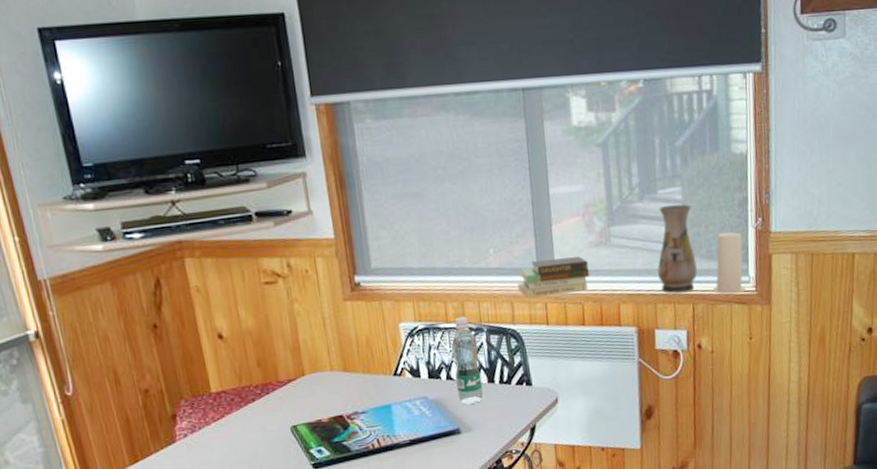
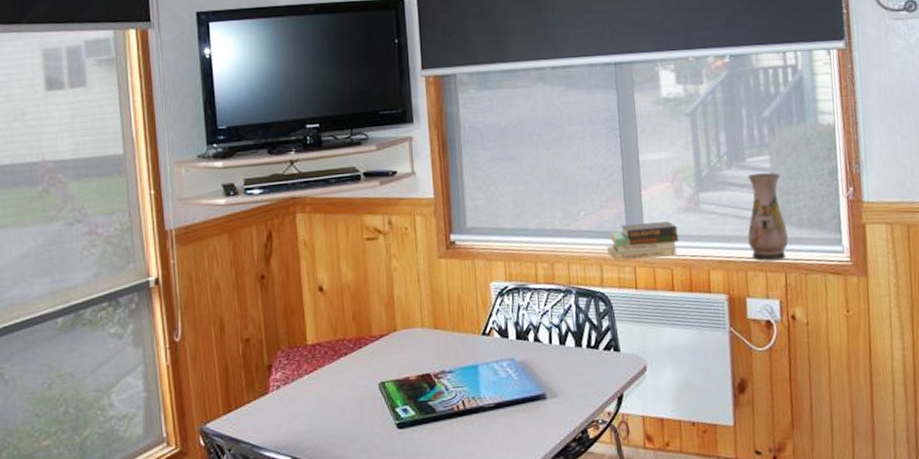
bottle: present [452,316,483,405] -> none [540,277,570,369]
candle: present [712,231,746,295] -> none [805,200,840,264]

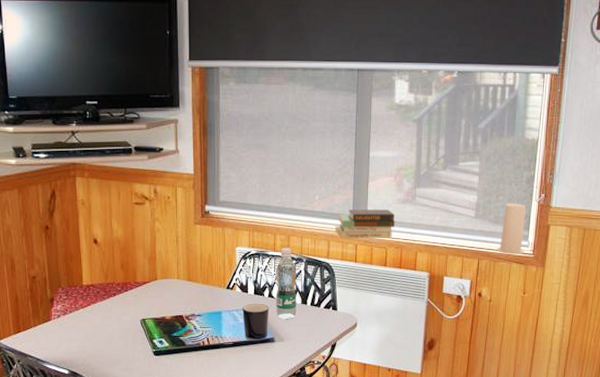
mug: none [503,350,537,400] -> present [242,303,270,341]
bottle: none [540,277,570,369] -> present [276,248,297,319]
vase: present [747,172,789,262] -> none [452,175,486,249]
candle: none [805,200,840,264] -> present [496,203,527,254]

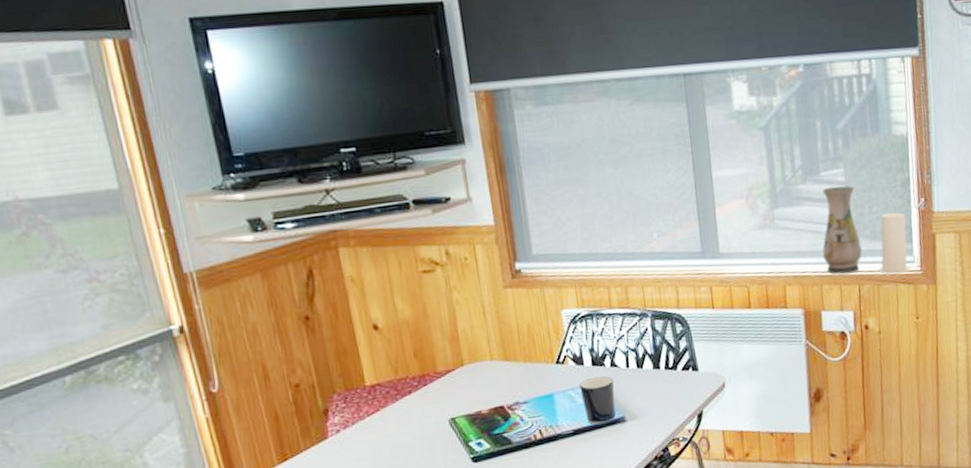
bottle: present [276,248,297,319] -> none [615,301,649,392]
books: present [334,210,395,239] -> none [681,239,754,282]
vase: none [452,175,486,249] -> present [822,186,862,275]

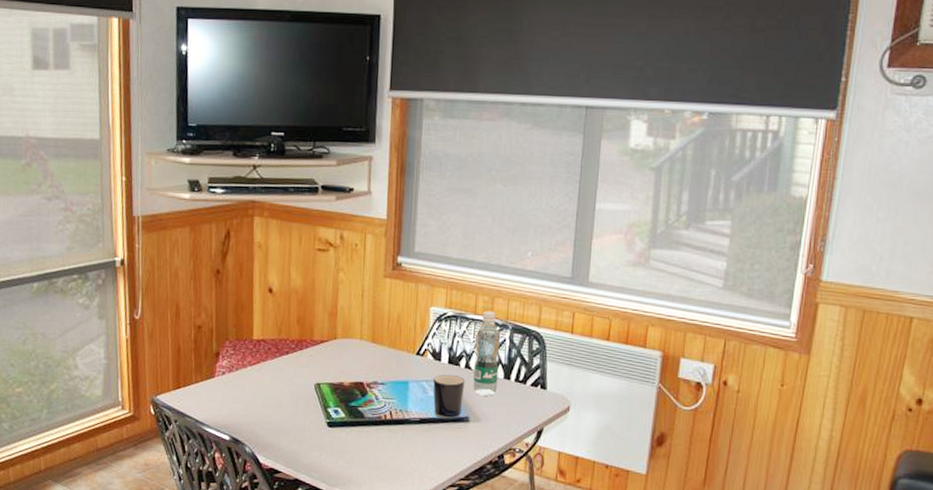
bottle: none [615,301,649,392] -> present [473,311,501,396]
vase: present [822,186,862,275] -> none [693,237,739,327]
candle: present [878,212,911,275] -> none [748,273,790,337]

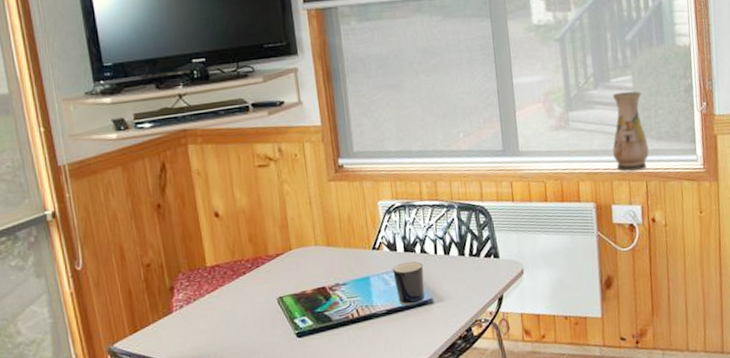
bottle: present [473,311,501,396] -> none [425,194,454,276]
vase: none [693,237,739,327] -> present [612,91,649,172]

